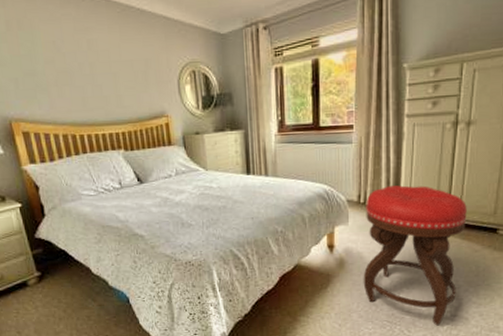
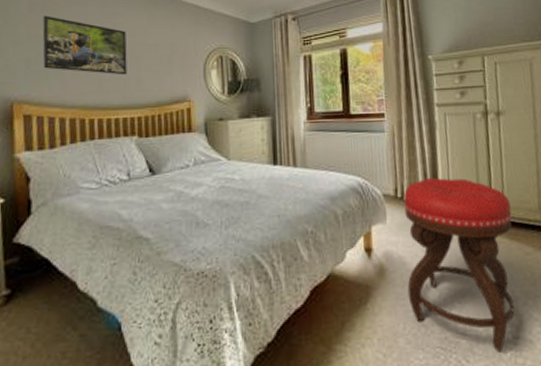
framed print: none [21,33,107,93] -> present [42,15,127,75]

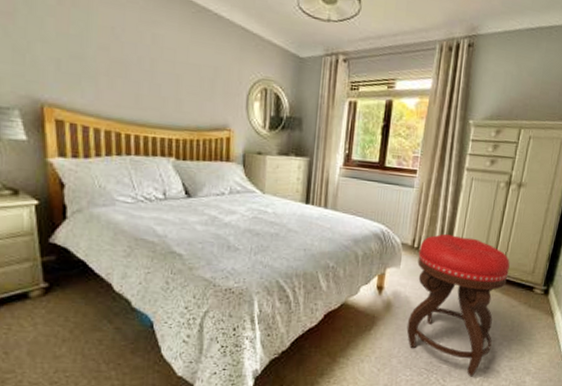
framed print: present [42,15,127,75] -> none [73,11,167,94]

